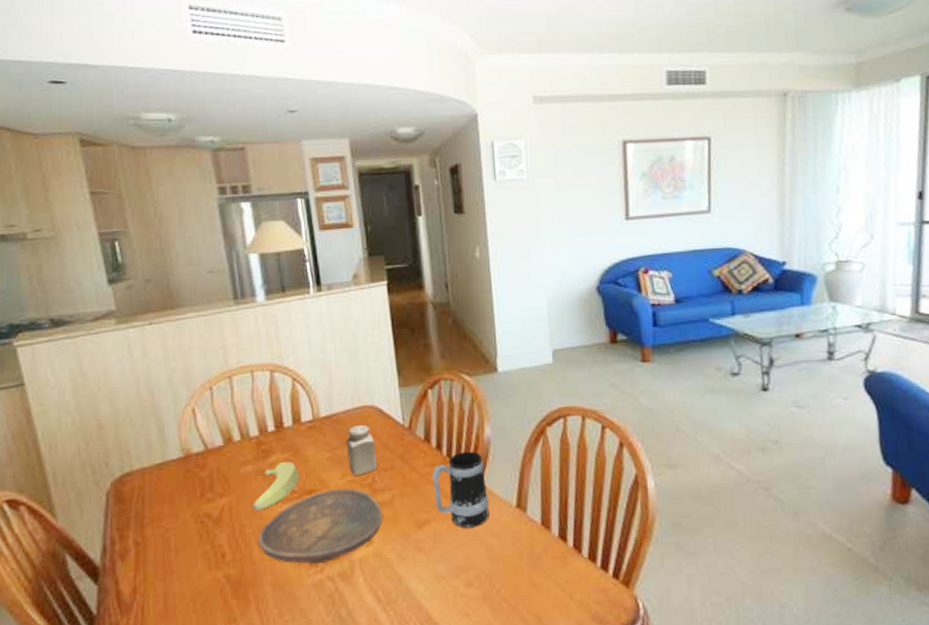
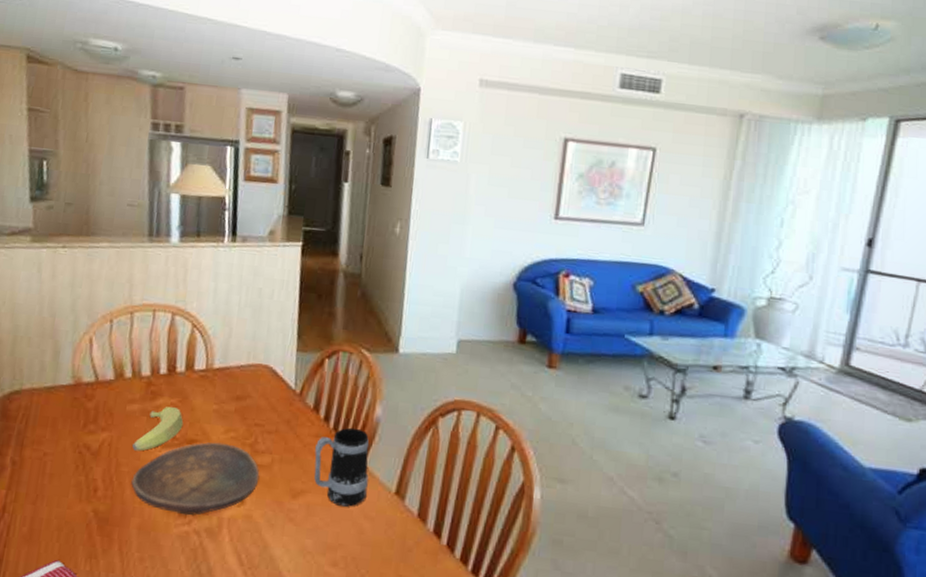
salt shaker: present [346,424,377,476] -> none [233,382,264,434]

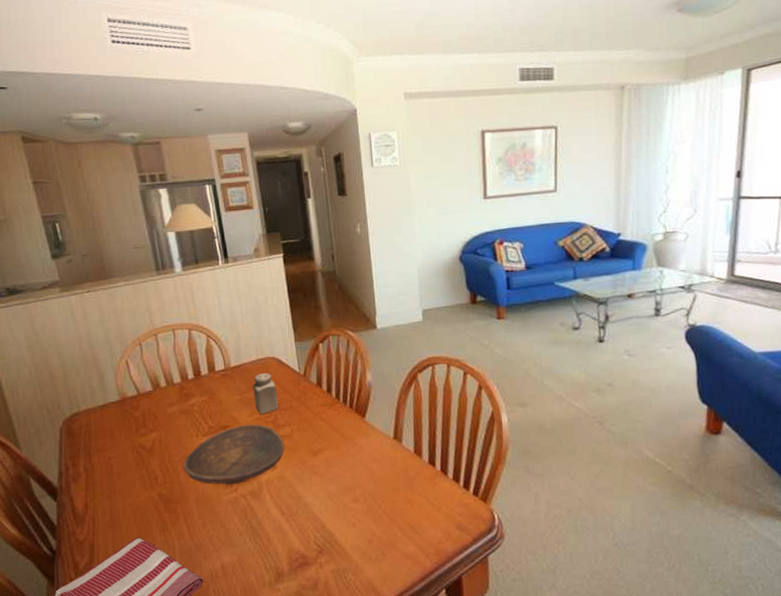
banana: present [132,407,184,451] -> none [178,403,216,443]
salt shaker: none [233,382,264,434] -> present [252,372,279,415]
mug: present [314,427,370,507] -> none [324,393,371,456]

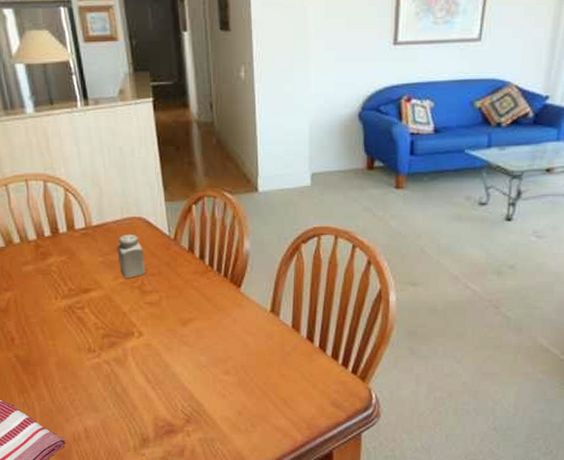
decorative bowl: present [183,424,285,485] -> none [41,288,152,351]

